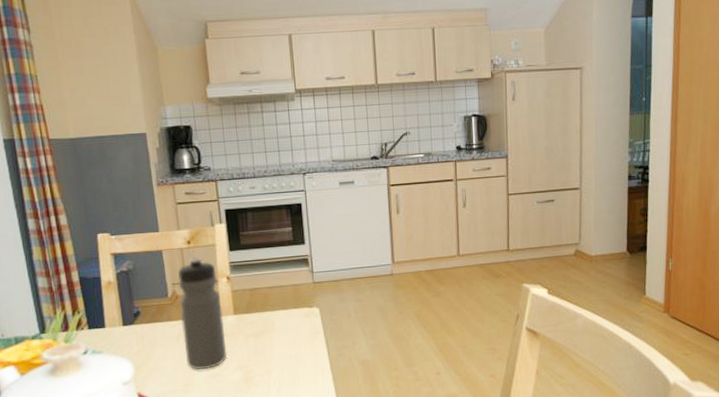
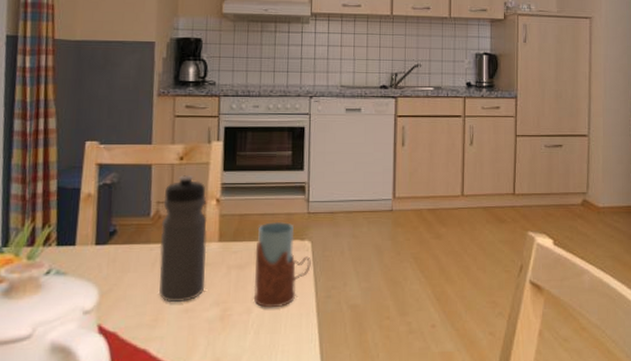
drinking glass: none [268,292,321,369] -> present [253,221,311,308]

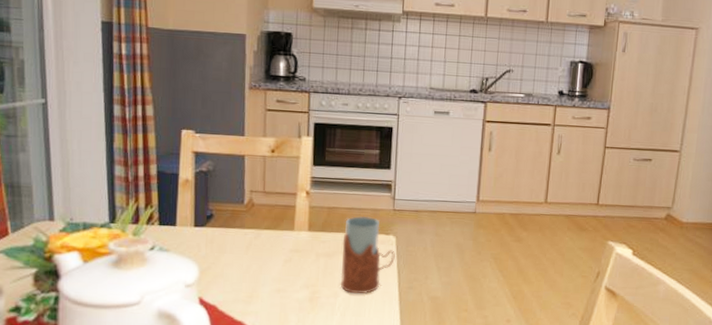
water bottle: present [159,174,207,303] -> none [253,166,298,283]

